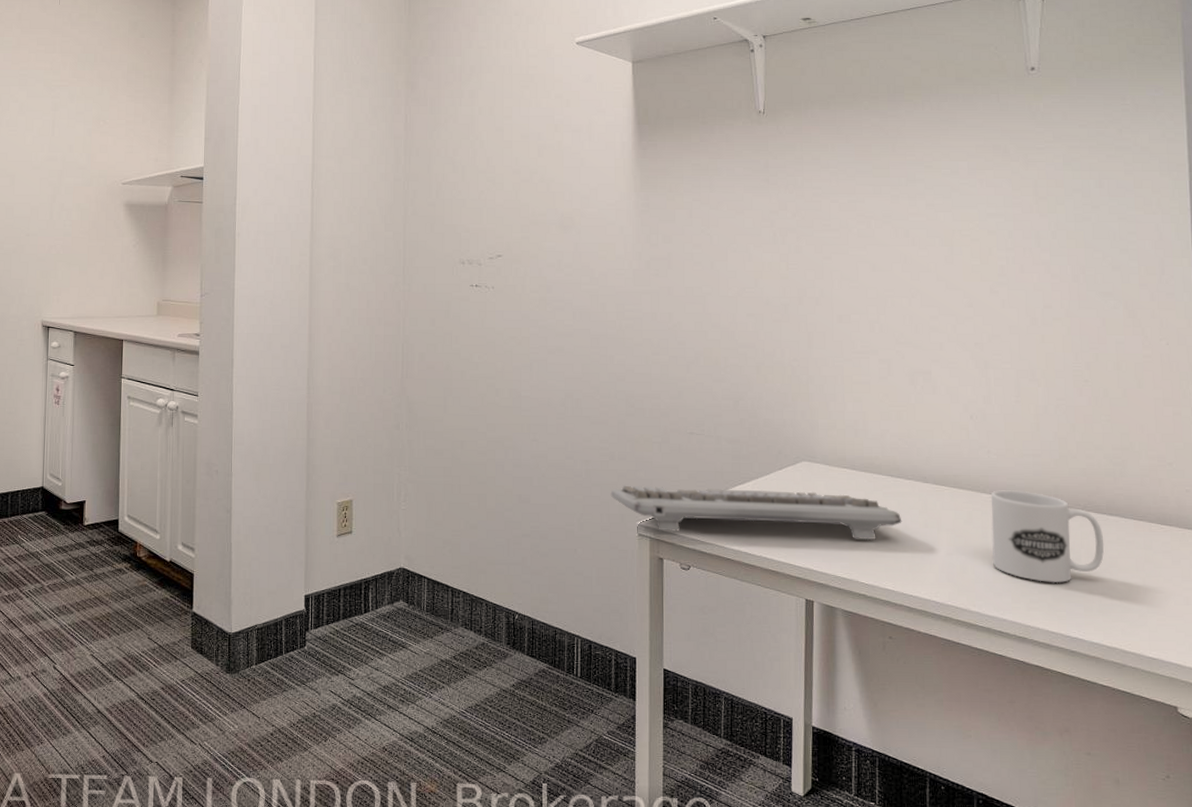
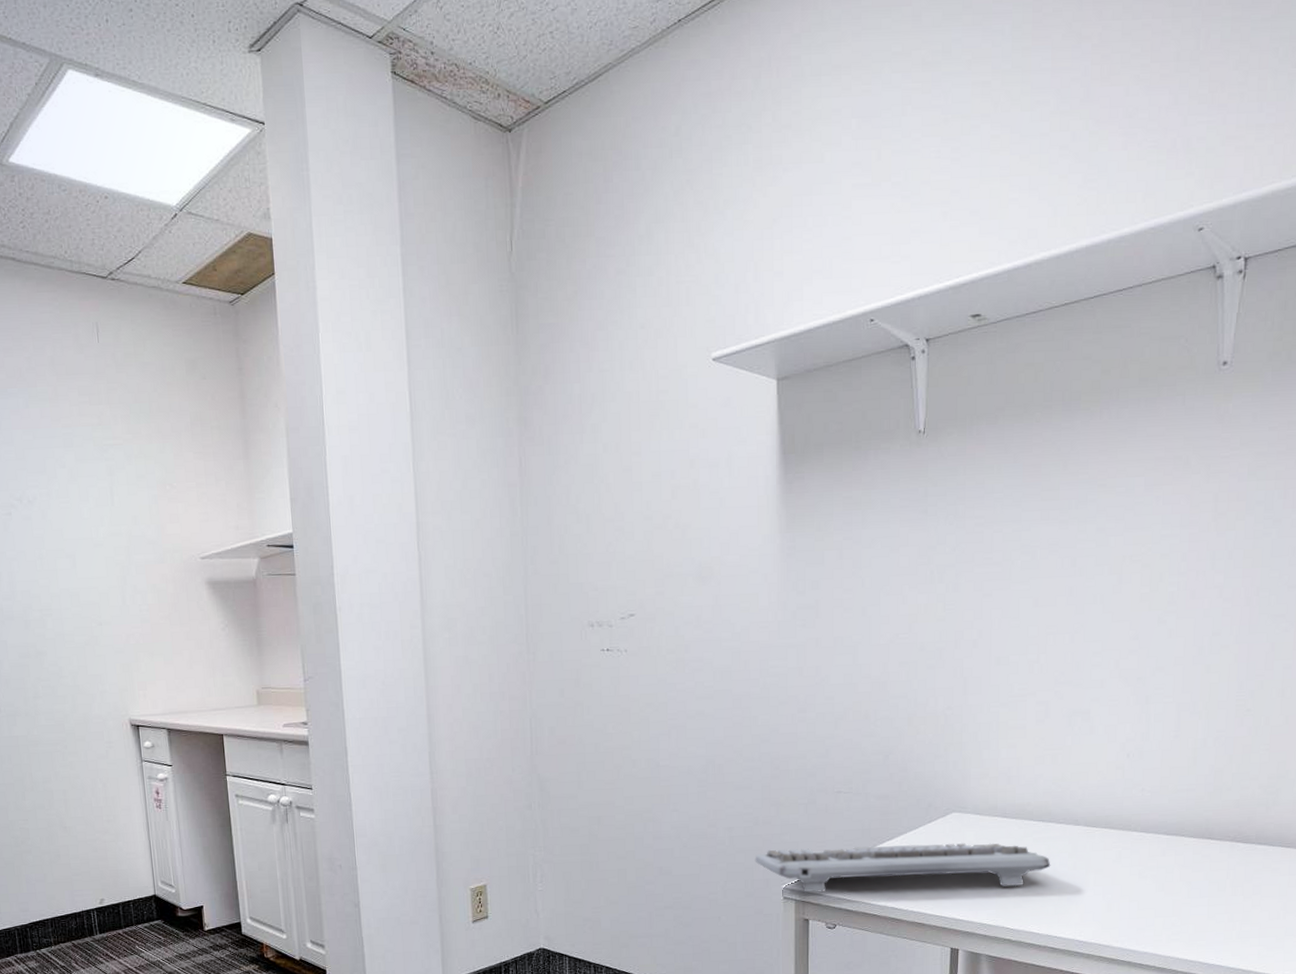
mug: present [991,490,1104,584] -> none [1138,826,1250,915]

